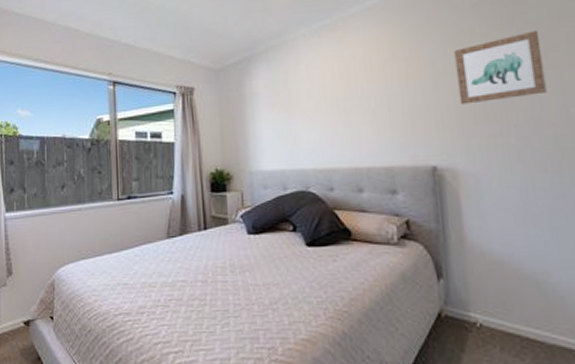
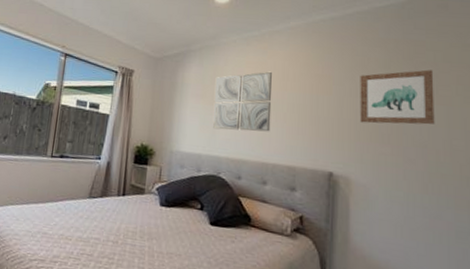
wall art: none [288,63,359,139] -> present [213,71,272,132]

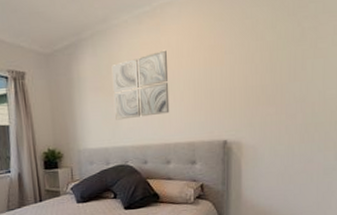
wall art: present [360,69,435,125] -> none [249,23,314,88]

